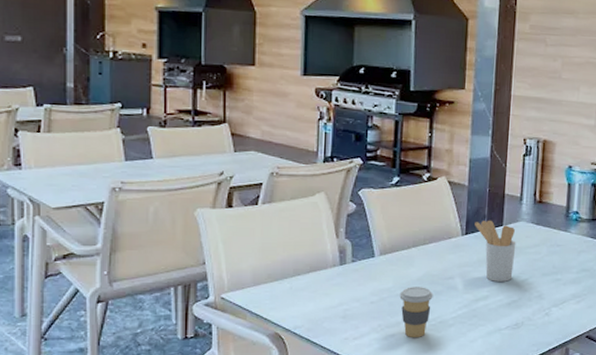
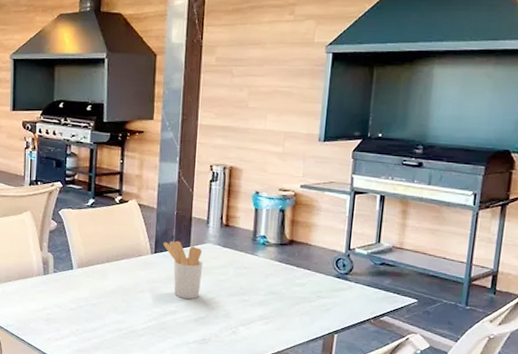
coffee cup: present [399,287,433,337] -> none [95,297,125,344]

